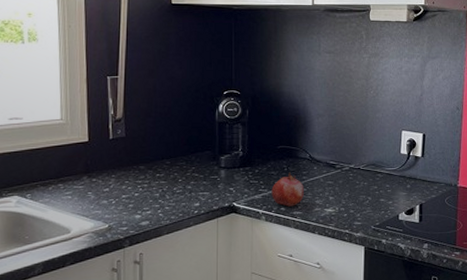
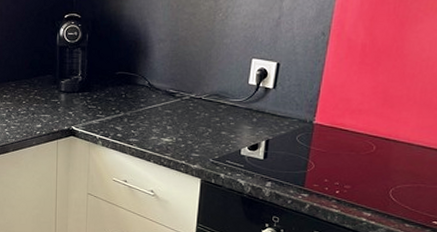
fruit: present [271,172,304,207] -> none [108,99,141,134]

